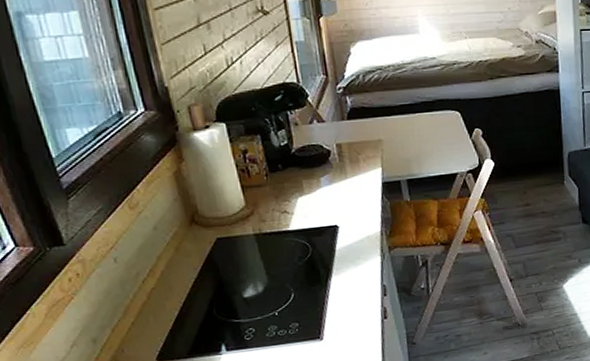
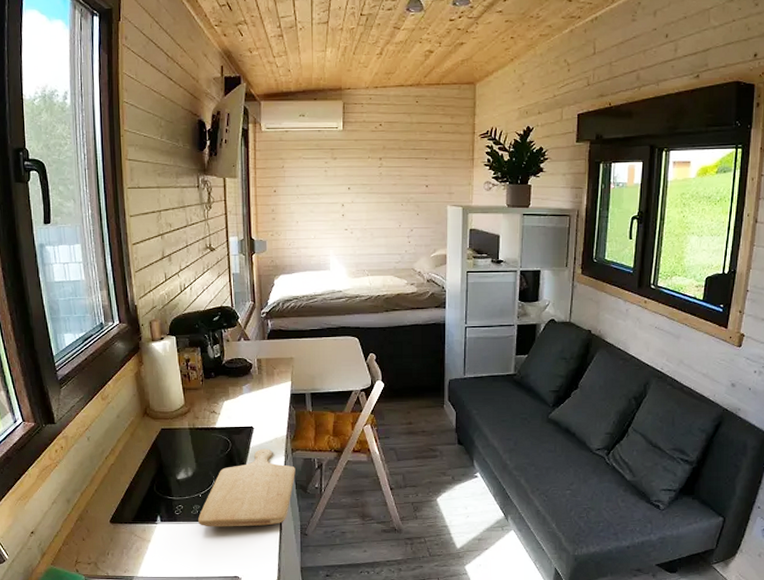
chopping board: none [276,249,396,350] -> present [198,448,296,527]

